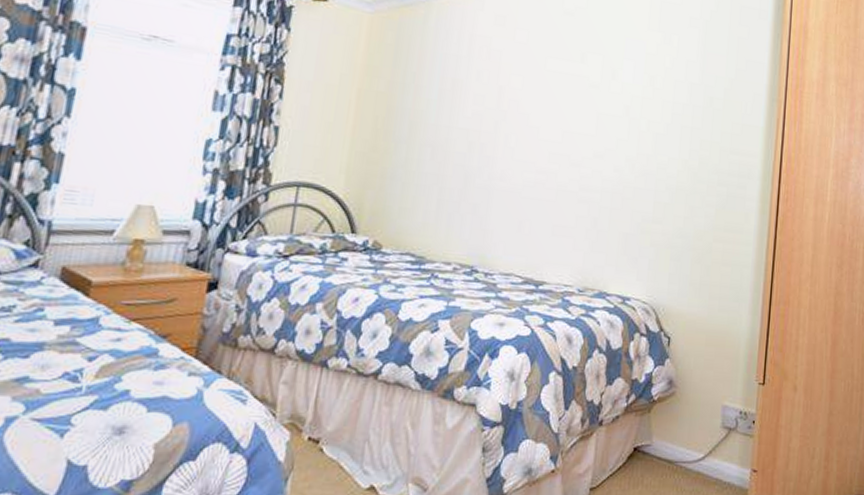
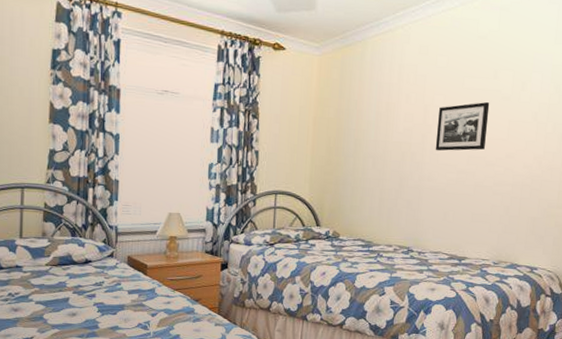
picture frame: none [509,88,576,146] -> present [435,101,490,151]

